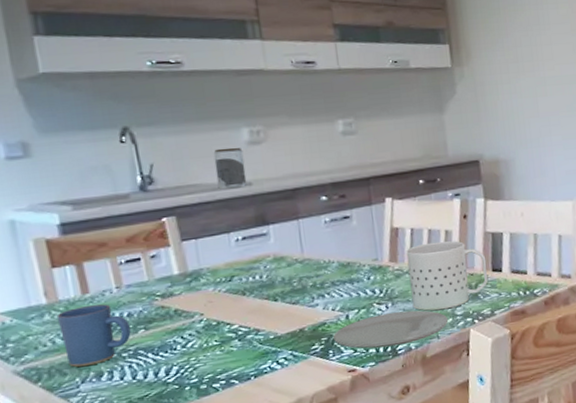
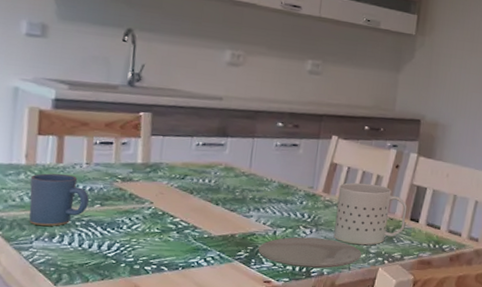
jar: present [213,147,247,190] -> none [193,63,222,101]

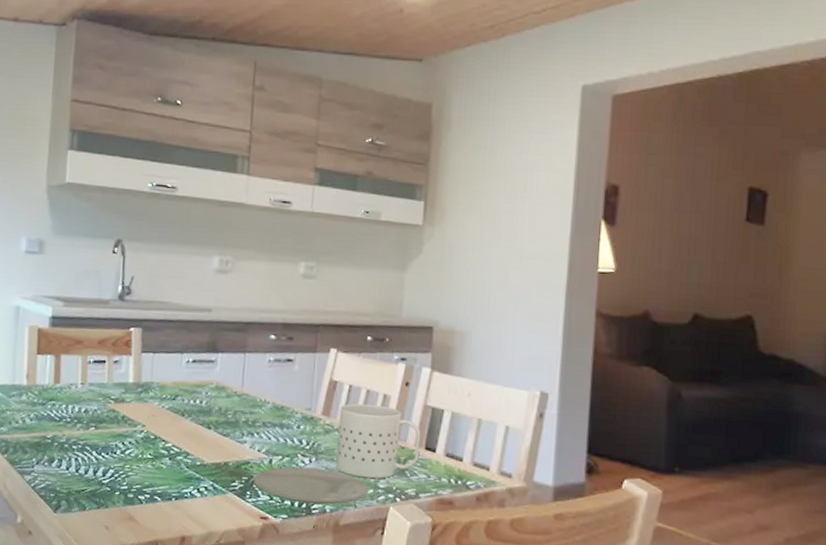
mug: present [29,173,89,227] -> none [30,394,84,450]

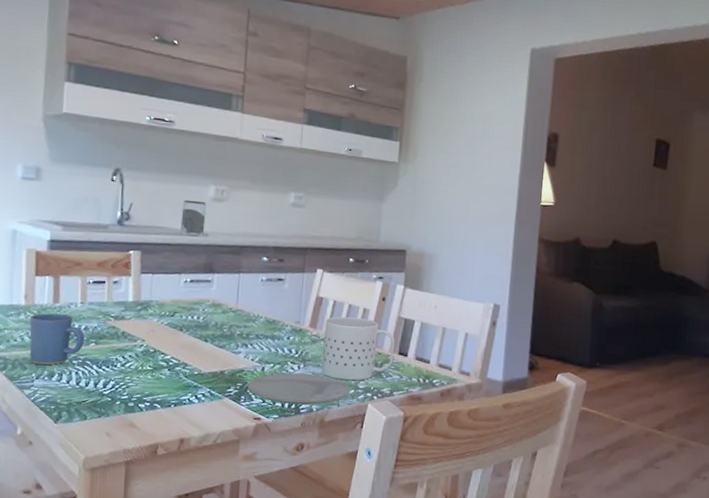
mug: none [30,394,84,450] -> present [29,313,85,366]
jar: none [182,272,210,313] -> present [180,199,207,237]

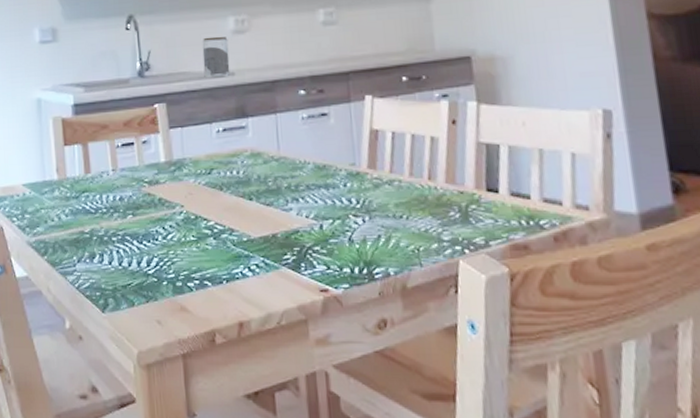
mug: present [29,313,85,366] -> none [64,185,121,246]
plate: present [248,373,351,405] -> none [306,228,434,269]
mug: present [321,316,395,381] -> none [386,149,482,232]

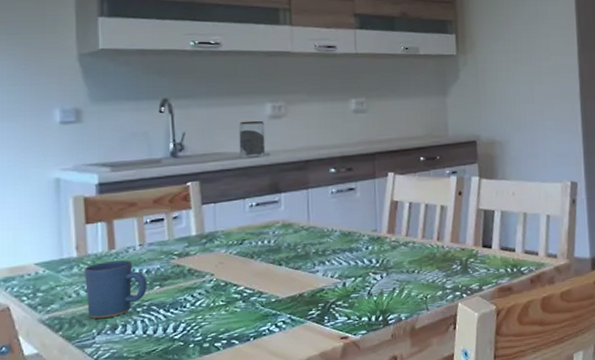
mug: none [64,185,121,246] -> present [84,260,147,319]

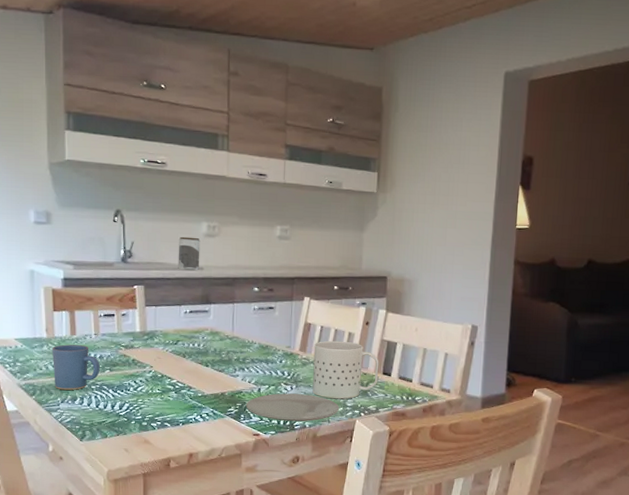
plate: none [330,281,439,317] -> present [246,393,340,422]
mug: none [403,215,479,283] -> present [312,340,379,399]

